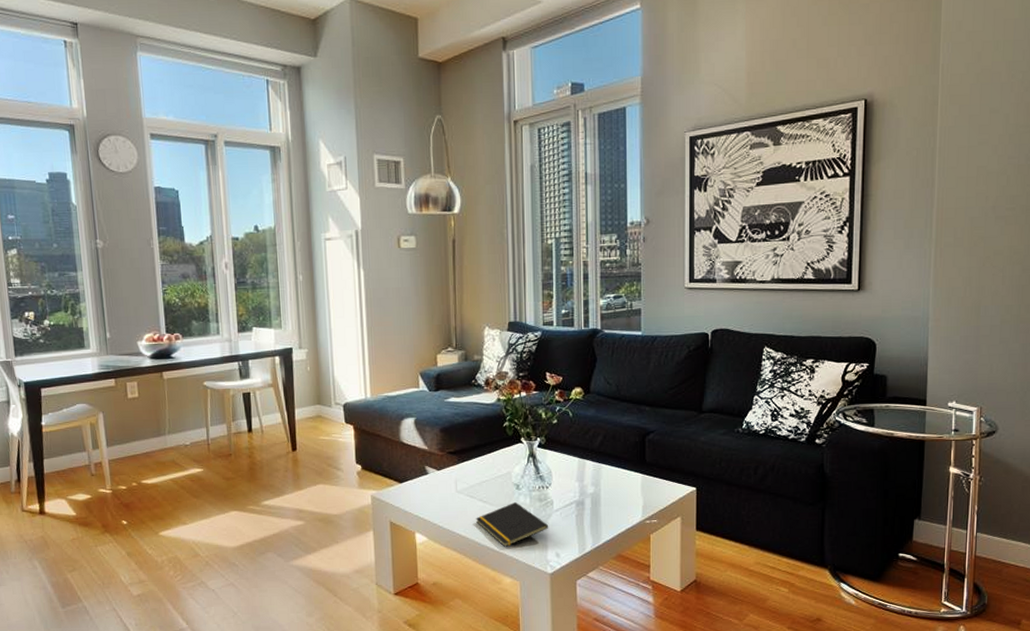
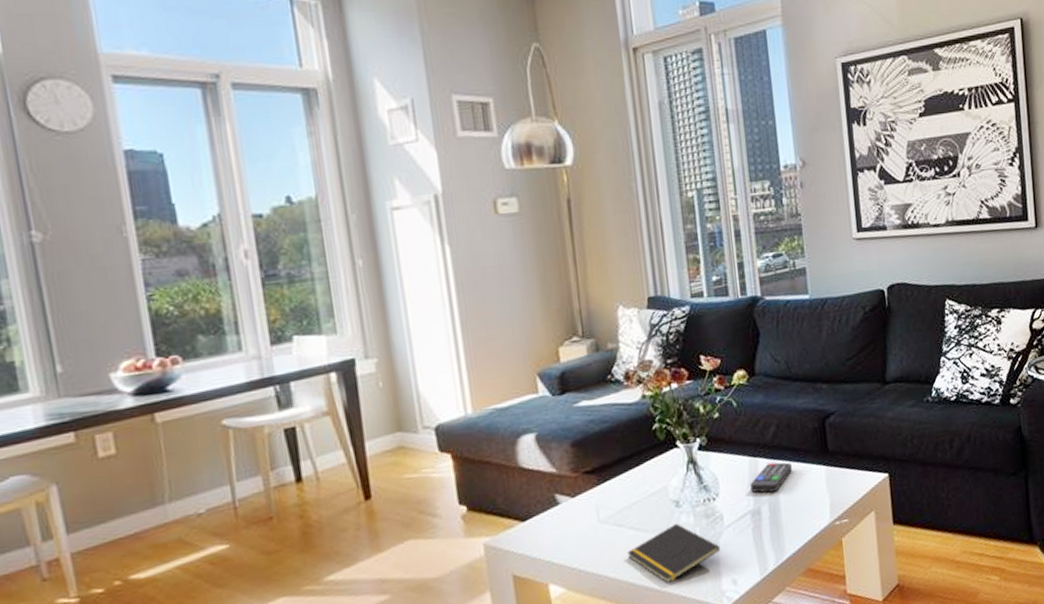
remote control: none [578,464,613,489] -> present [750,462,792,493]

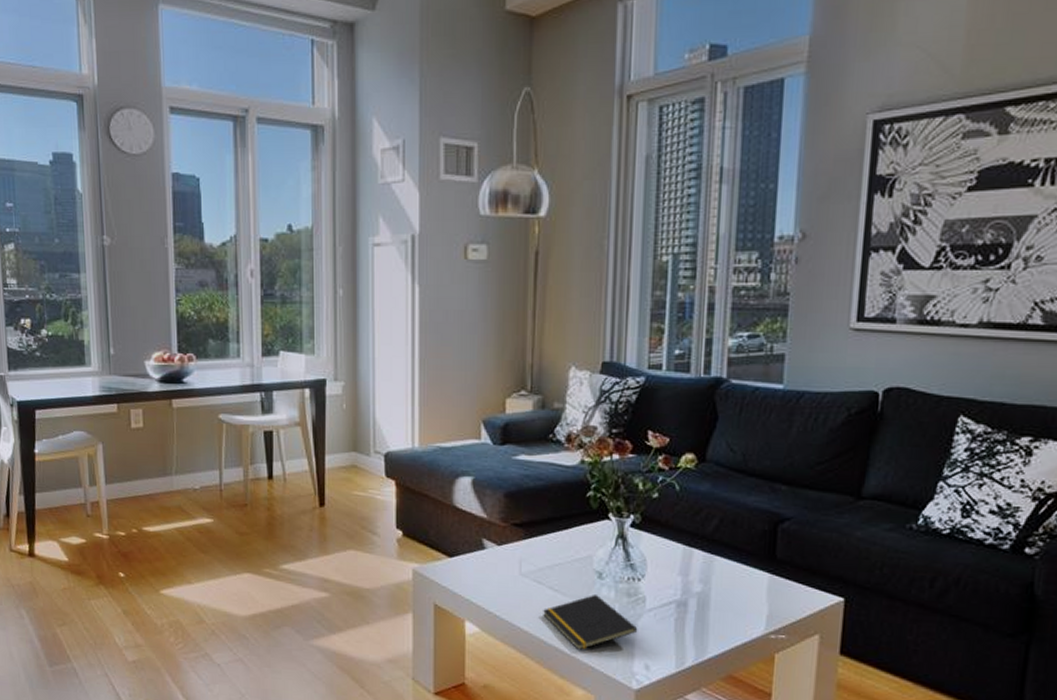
remote control: present [750,462,792,493] -> none [680,556,730,587]

